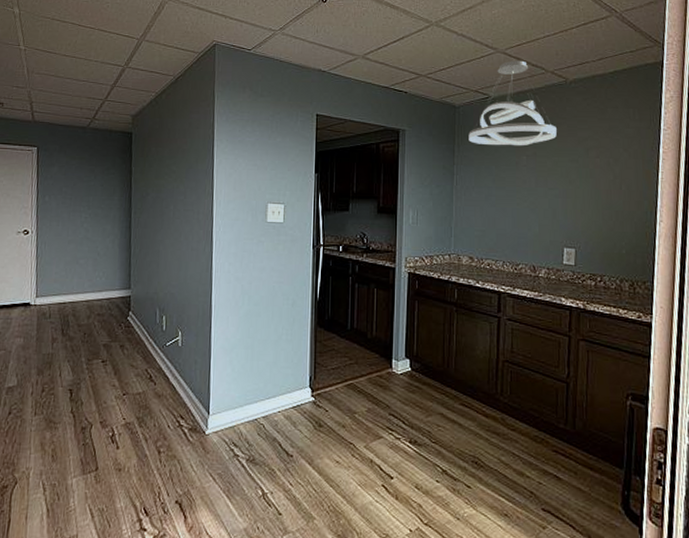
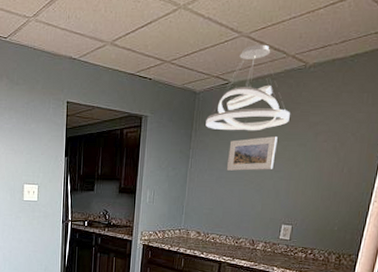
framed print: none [496,152,547,188] -> present [227,136,278,171]

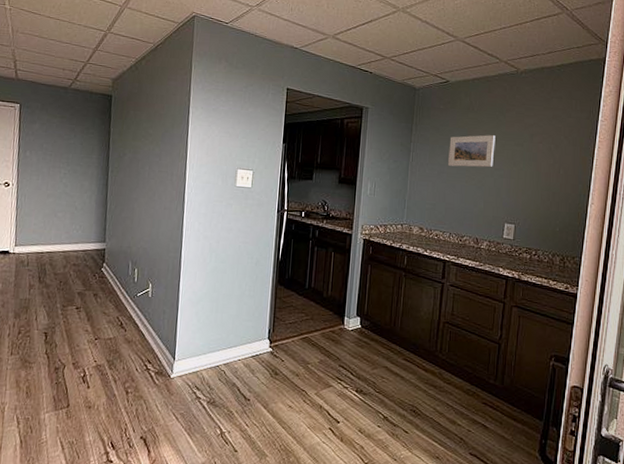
pendant light: present [205,44,290,131] -> none [426,48,506,129]

